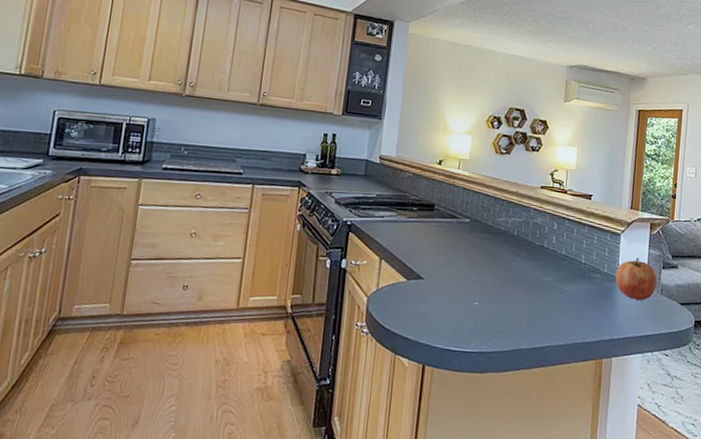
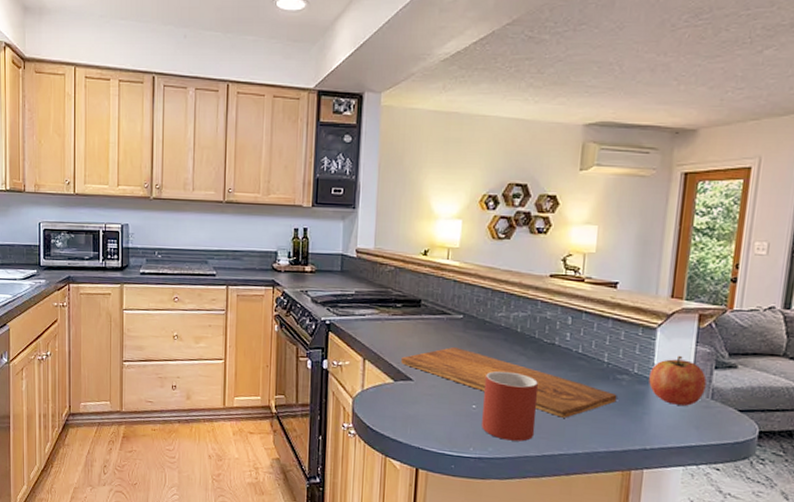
cutting board: none [414,248,592,313] -> present [401,347,617,418]
mug: none [482,270,531,336] -> present [482,371,539,442]

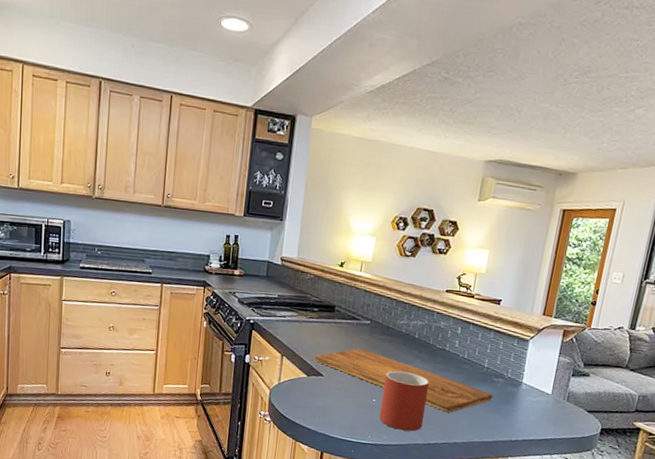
fruit: present [649,355,707,406] -> none [519,364,565,406]

